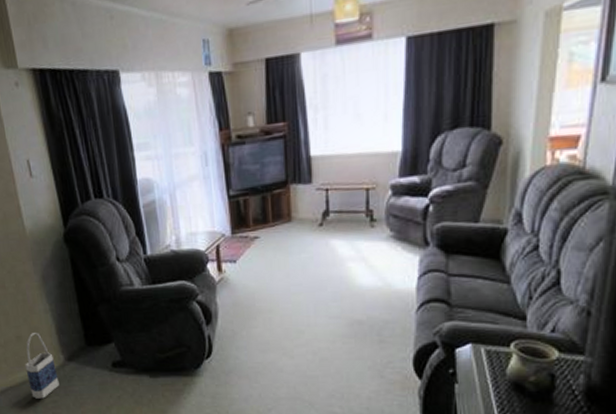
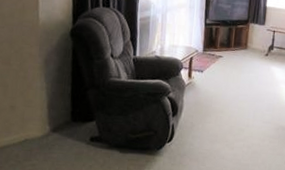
bag: present [25,333,59,399] -> none [12,105,41,162]

